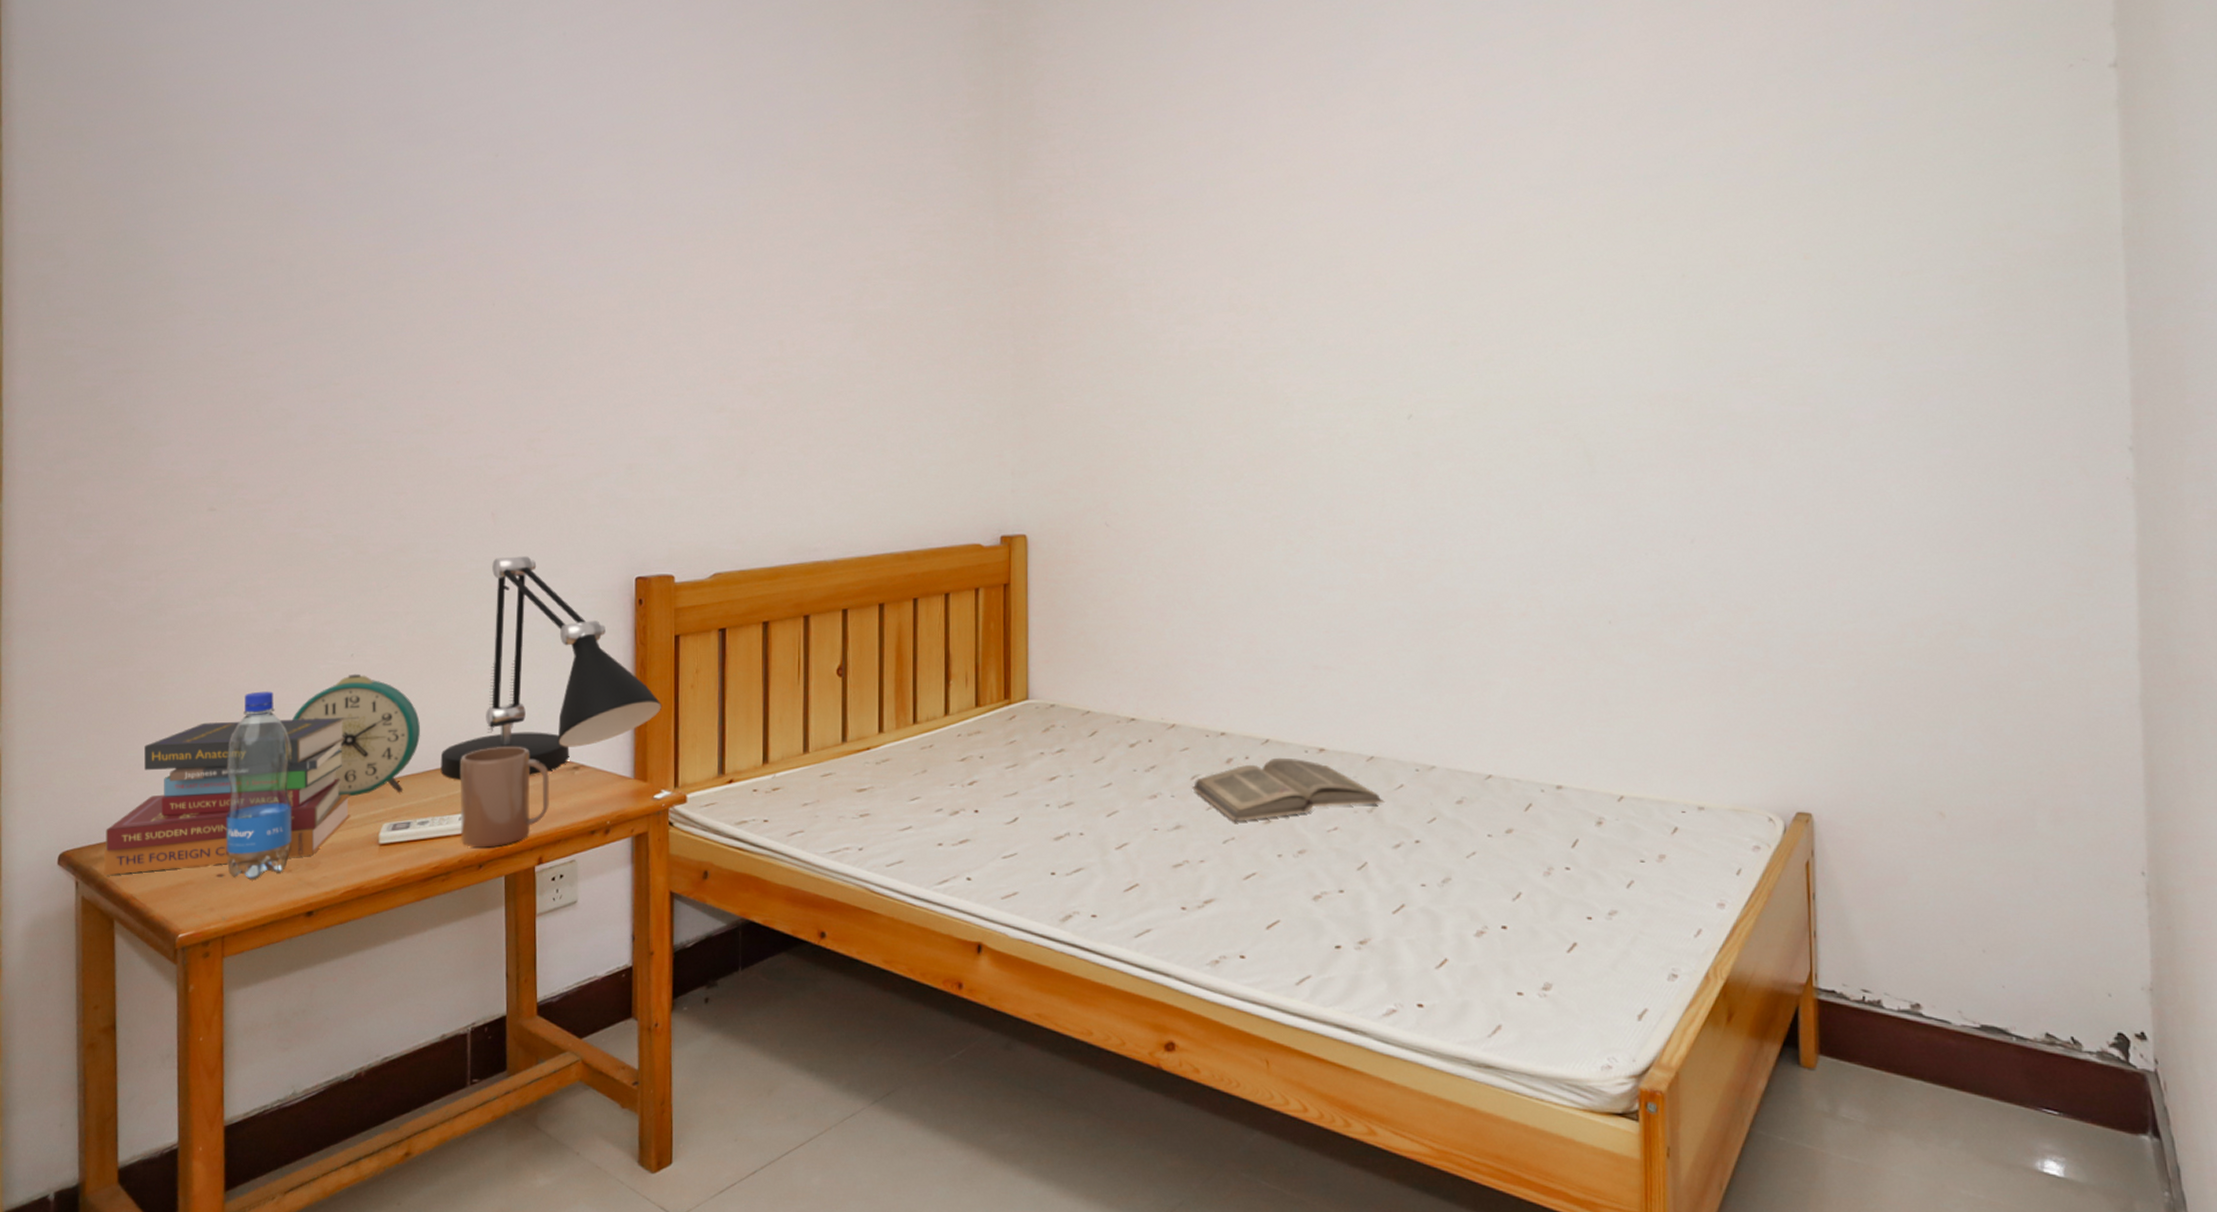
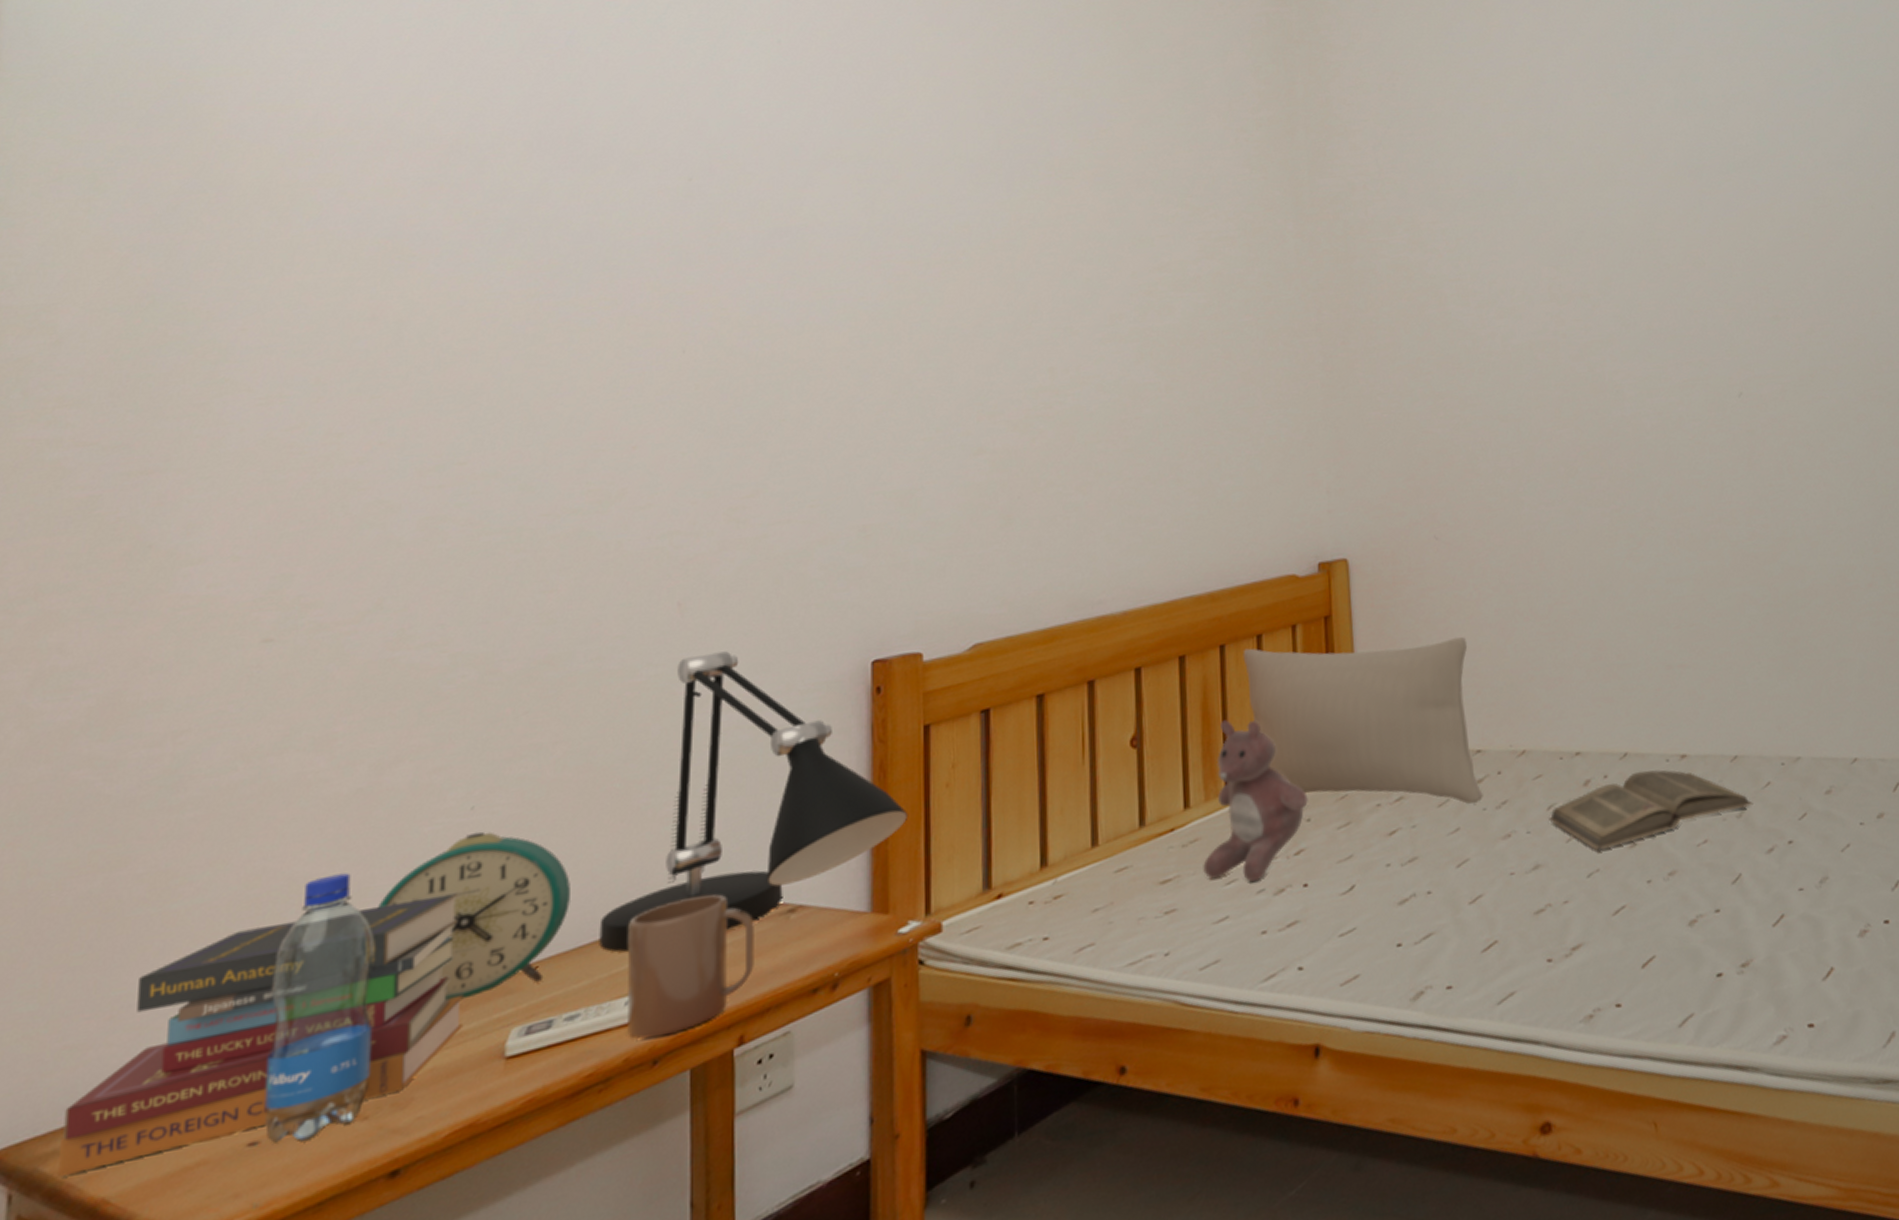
stuffed animal: none [892,663,982,802] -> present [1203,720,1308,883]
pillow: none [932,604,1134,765] -> present [1243,637,1483,804]

